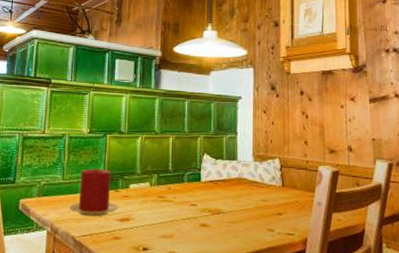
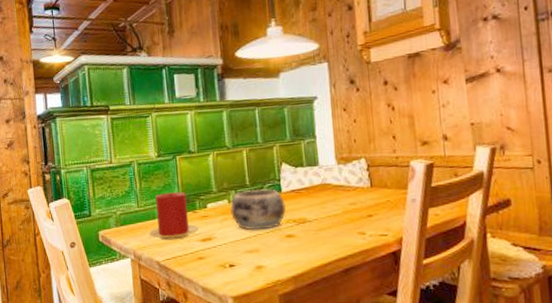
decorative bowl: none [150,175,203,216] -> present [229,189,286,230]

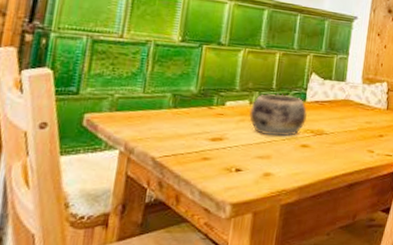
candle: present [148,192,199,241] -> none [149,82,211,136]

